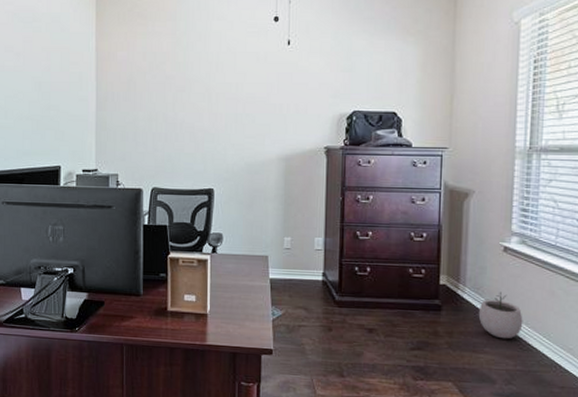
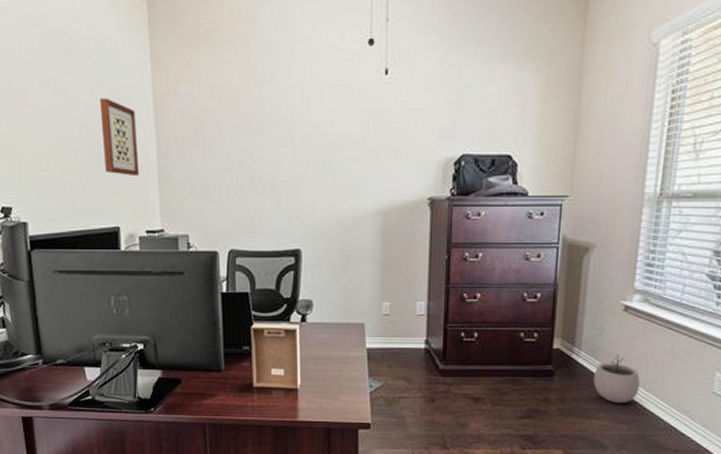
wall art: none [52,61,81,123] -> present [99,98,140,175]

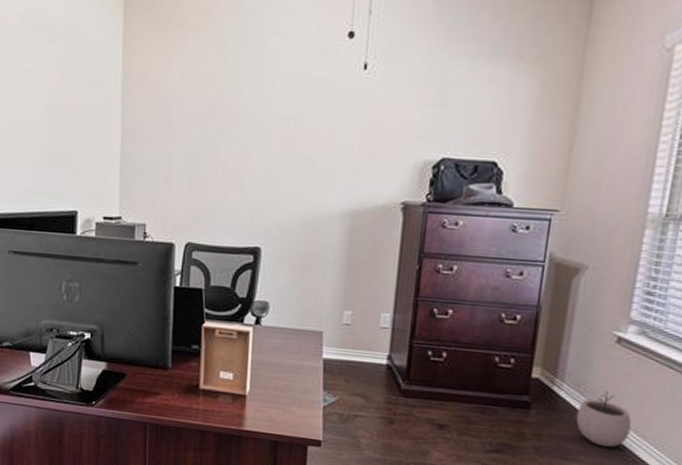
wall art: present [99,98,140,175] -> none [68,80,103,160]

